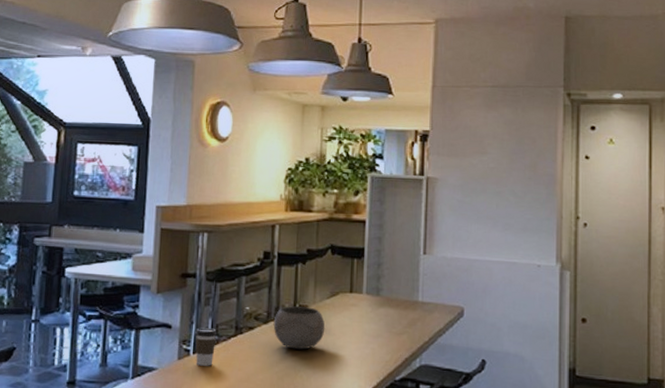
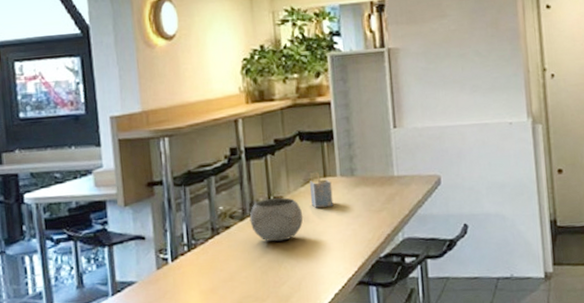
coffee cup: present [195,327,217,366] -> none [170,233,194,273]
napkin holder: none [335,286,357,323] -> present [310,172,334,208]

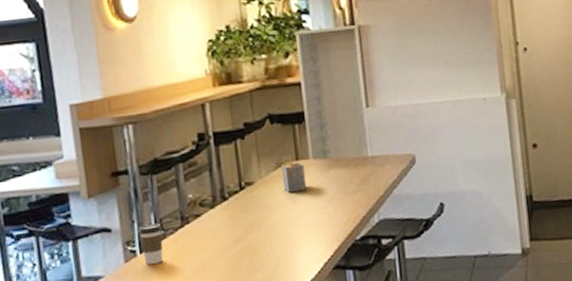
coffee cup: none [170,233,194,273] -> present [138,223,164,265]
bowl: present [249,197,304,242] -> none [220,182,276,229]

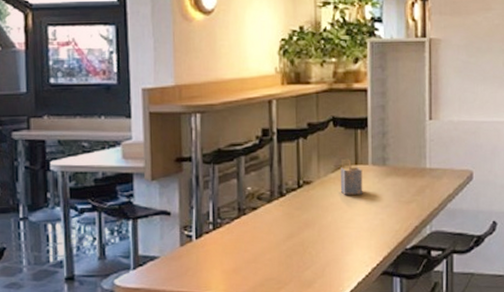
coffee cup: present [138,223,164,265] -> none [196,212,219,251]

